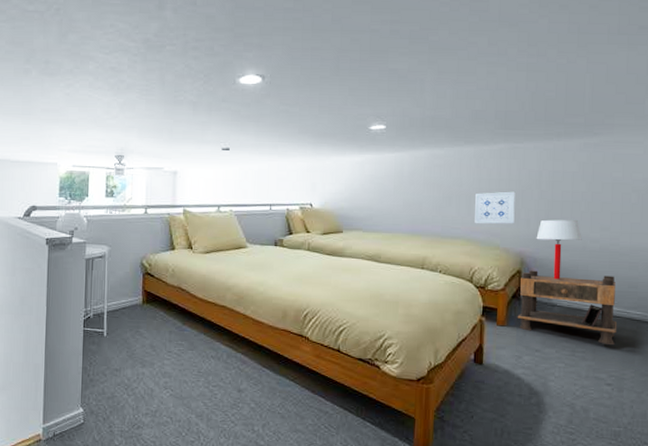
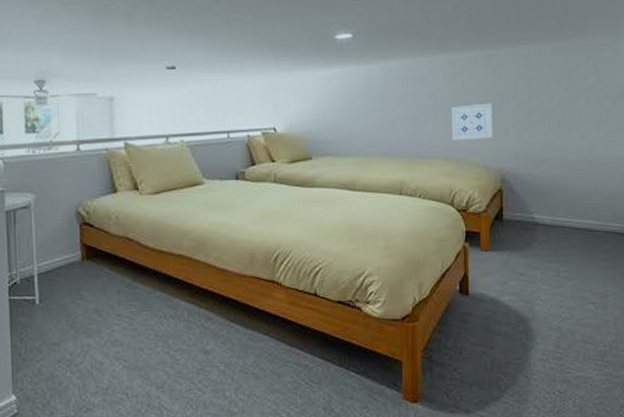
nightstand: present [517,270,617,345] -> none [500,188,598,261]
table lamp: present [536,219,582,280] -> none [515,131,561,196]

